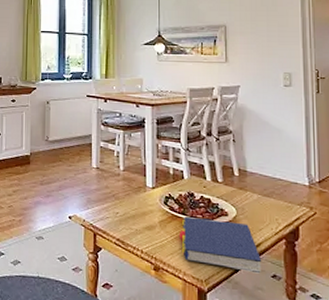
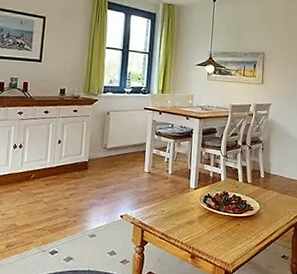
book: present [178,216,262,274] -> none [213,211,276,255]

